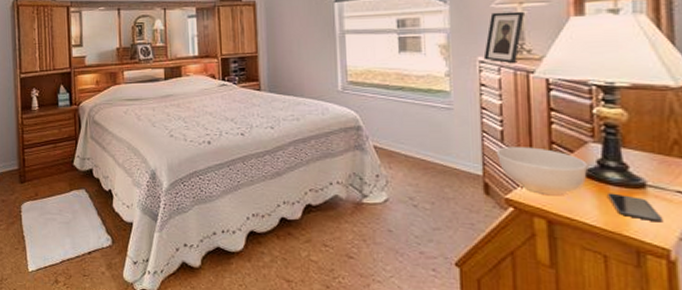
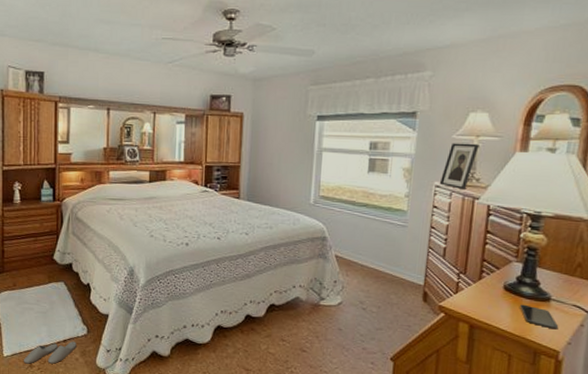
slippers: none [49,253,102,279] -> present [24,341,77,364]
bowl: present [496,147,587,196] -> none [437,262,509,305]

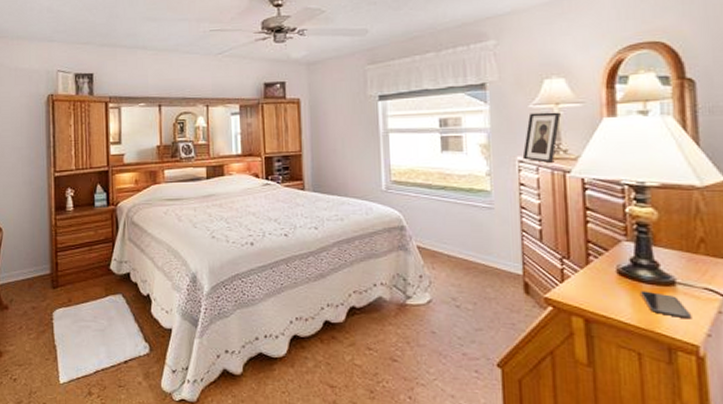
slippers: present [24,341,77,364] -> none [82,362,139,391]

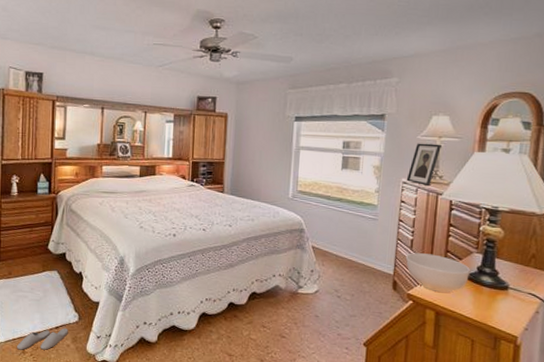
slippers: none [82,362,139,391] -> present [17,328,68,350]
bowl: none [535,246,622,295] -> present [405,253,470,294]
smartphone: present [639,291,692,319] -> none [480,292,516,316]

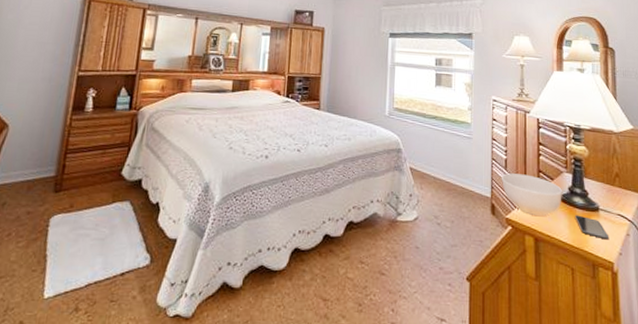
slippers: present [17,328,68,350] -> none [68,274,136,307]
picture frame: present [406,143,442,186] -> none [496,61,525,104]
smartphone: none [480,292,516,316] -> present [574,215,610,240]

